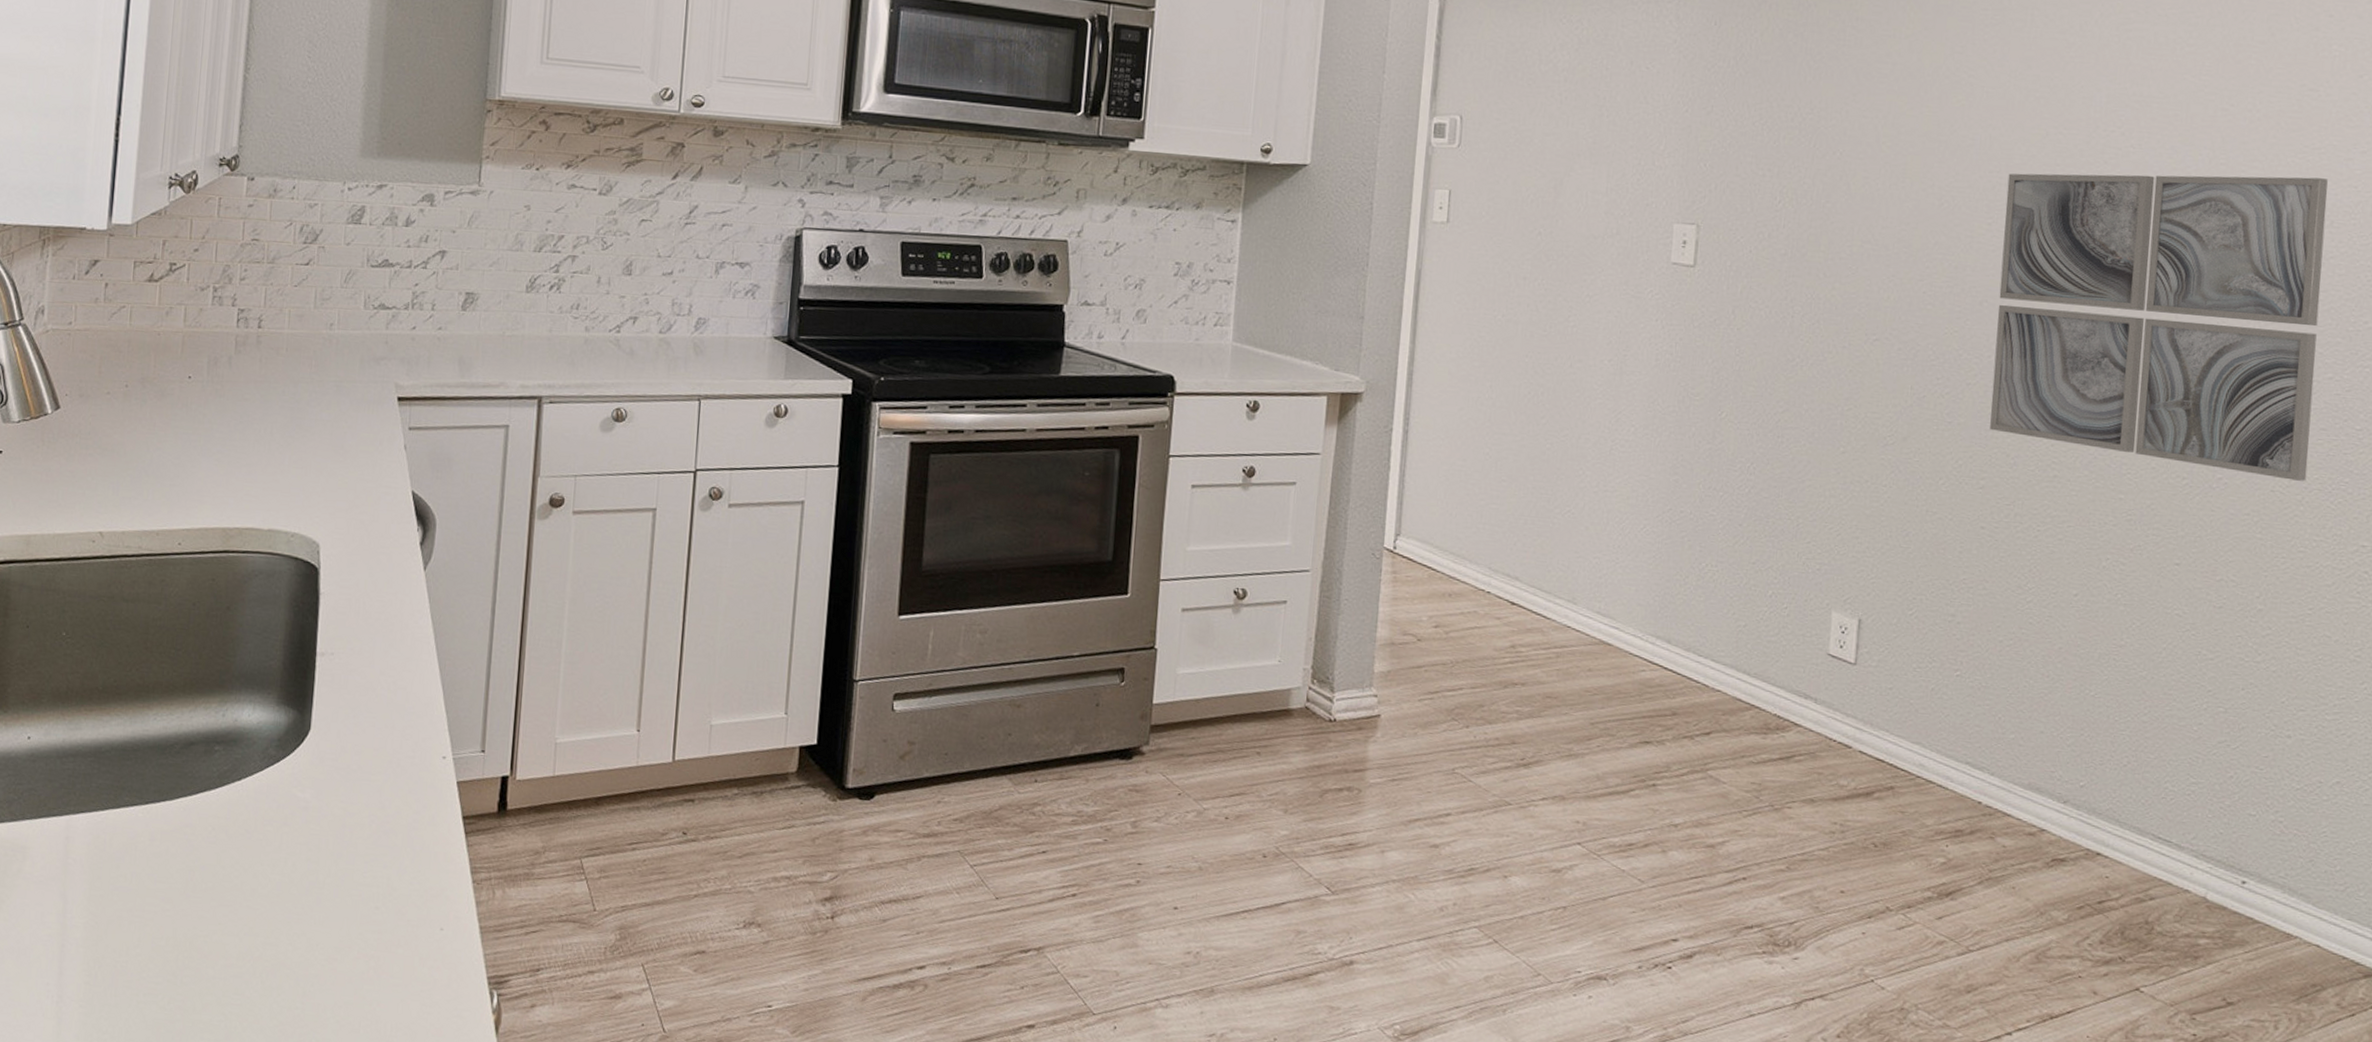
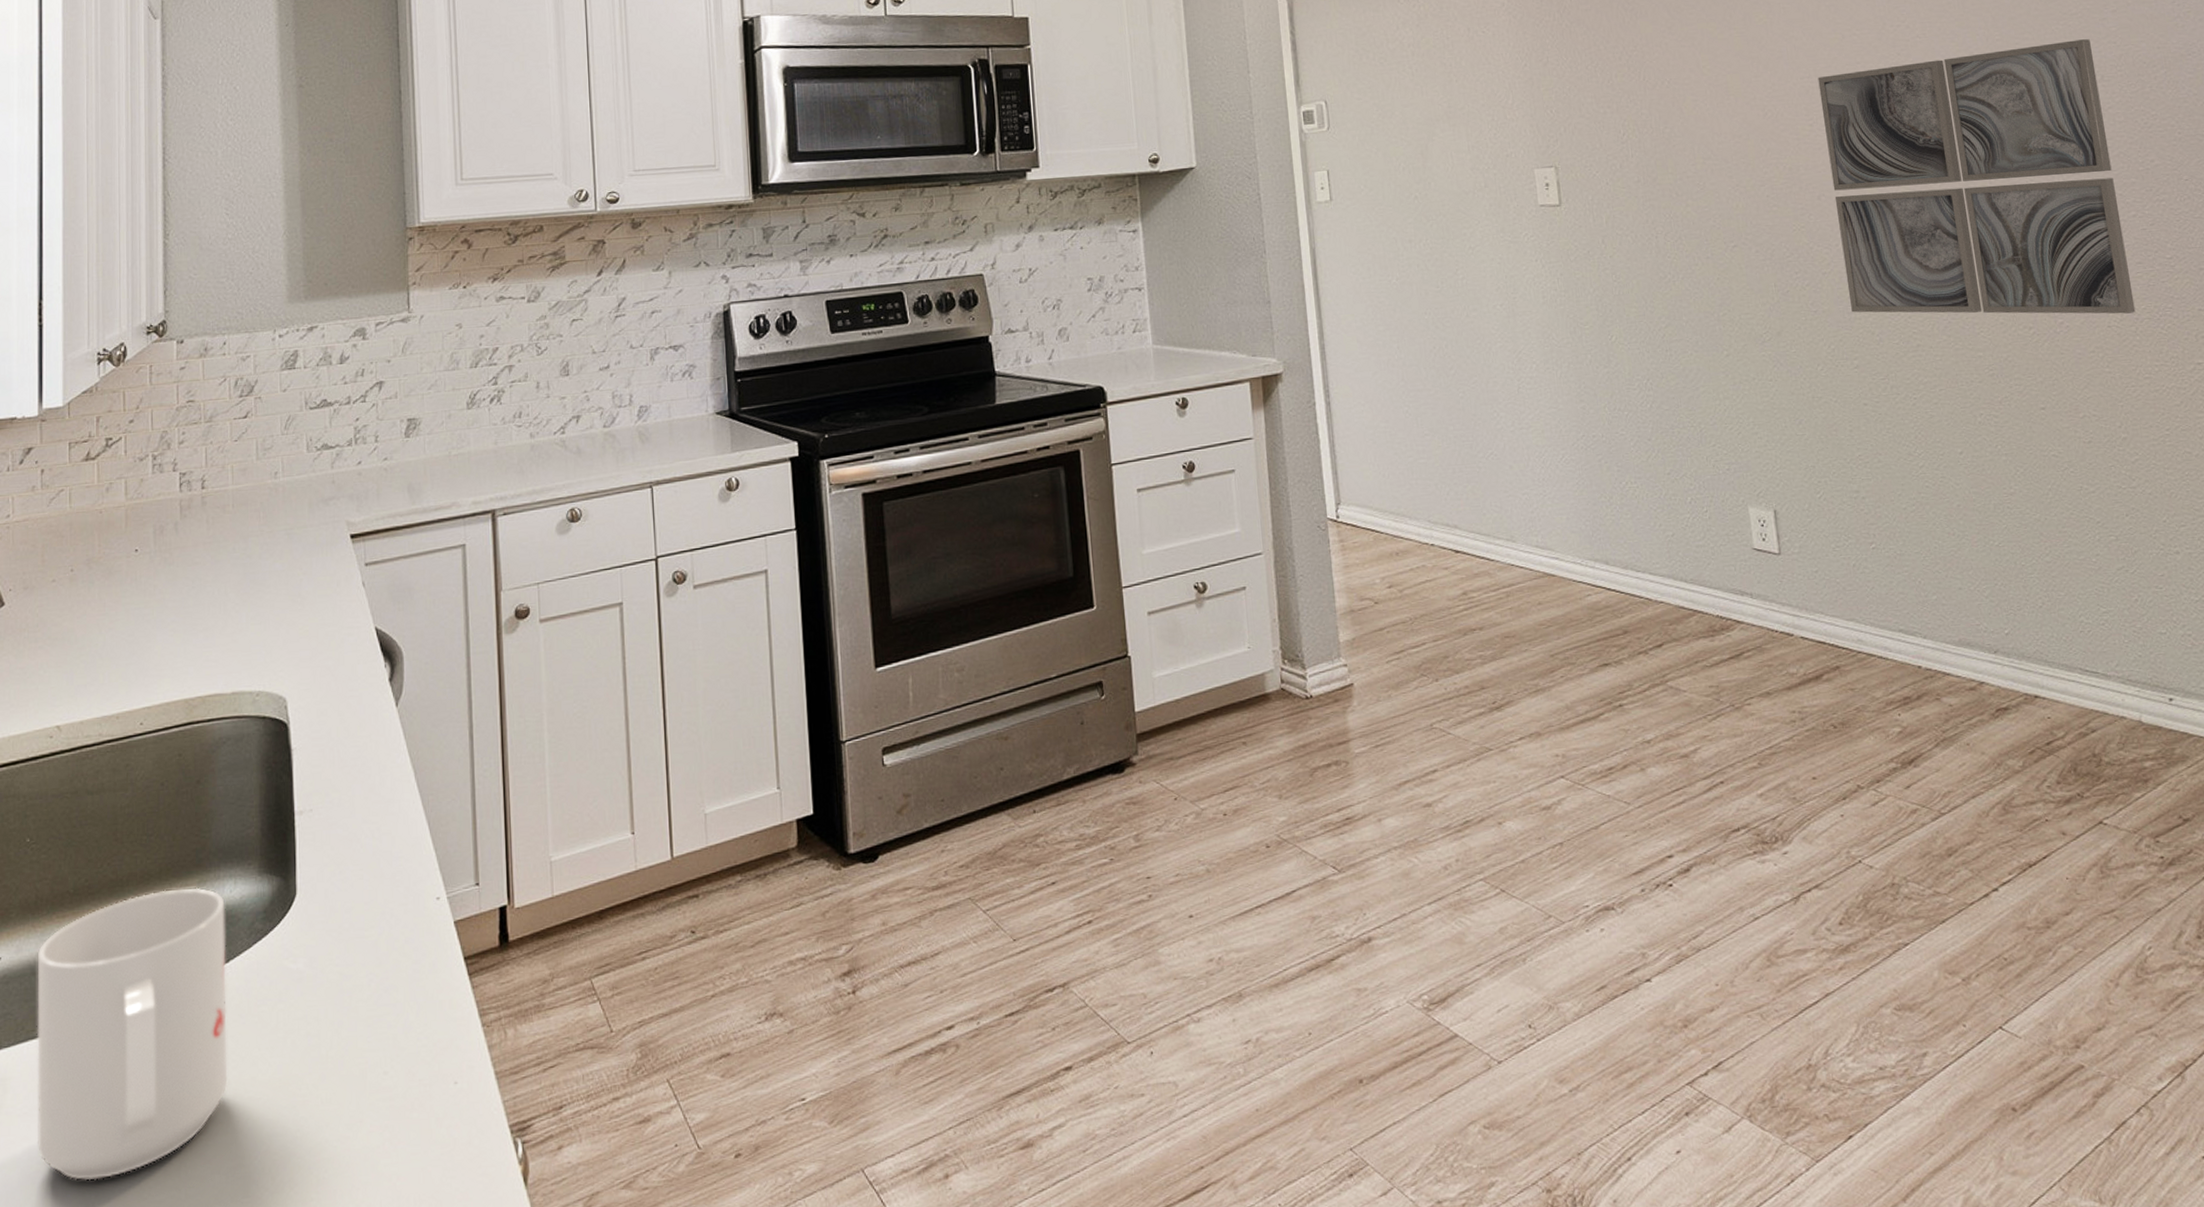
mug: none [50,703,243,954] -> present [37,887,228,1181]

